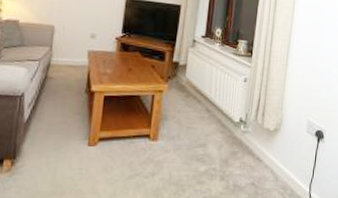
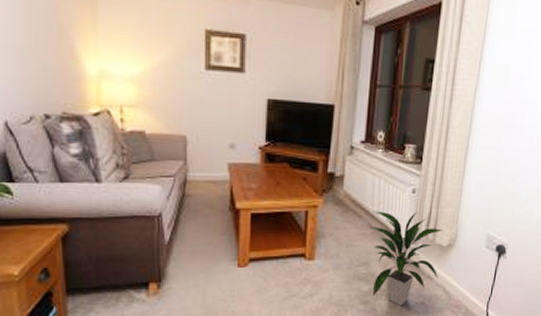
indoor plant: none [207,96,269,186] -> present [370,211,442,305]

